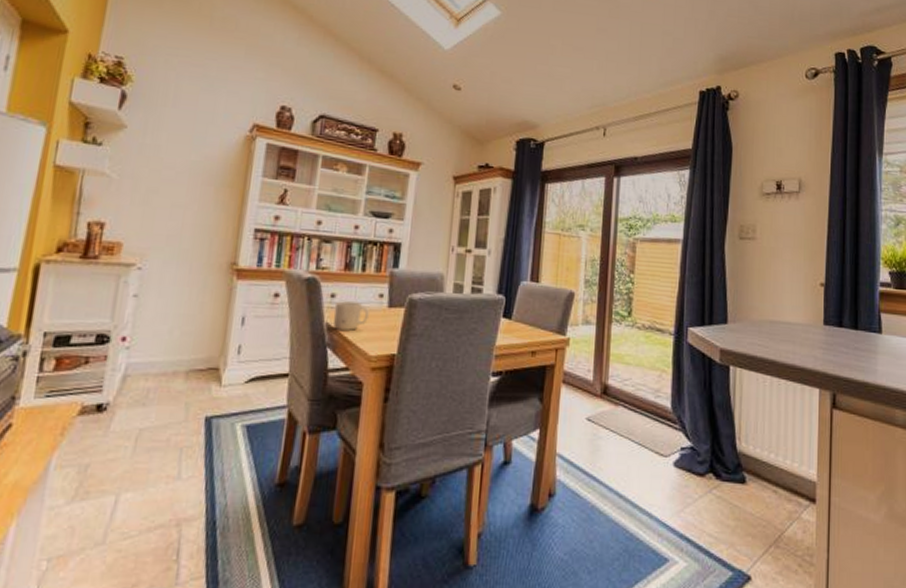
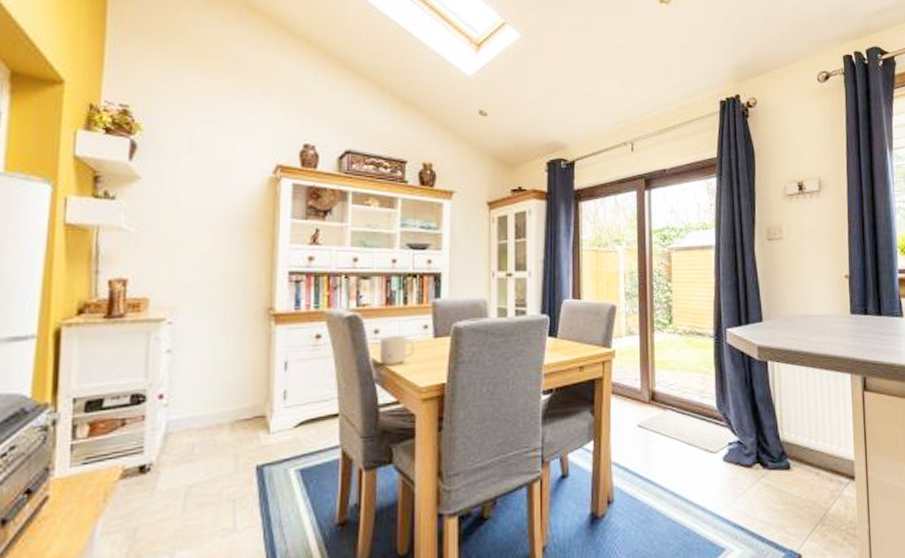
decorative plate: none [280,145,313,179] -> present [308,184,342,217]

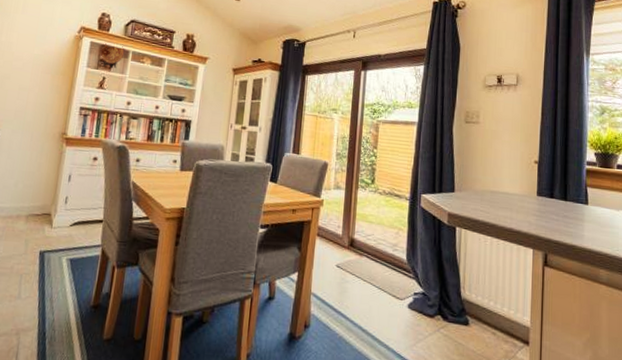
mug: present [379,335,415,365] -> none [138,165,165,188]

